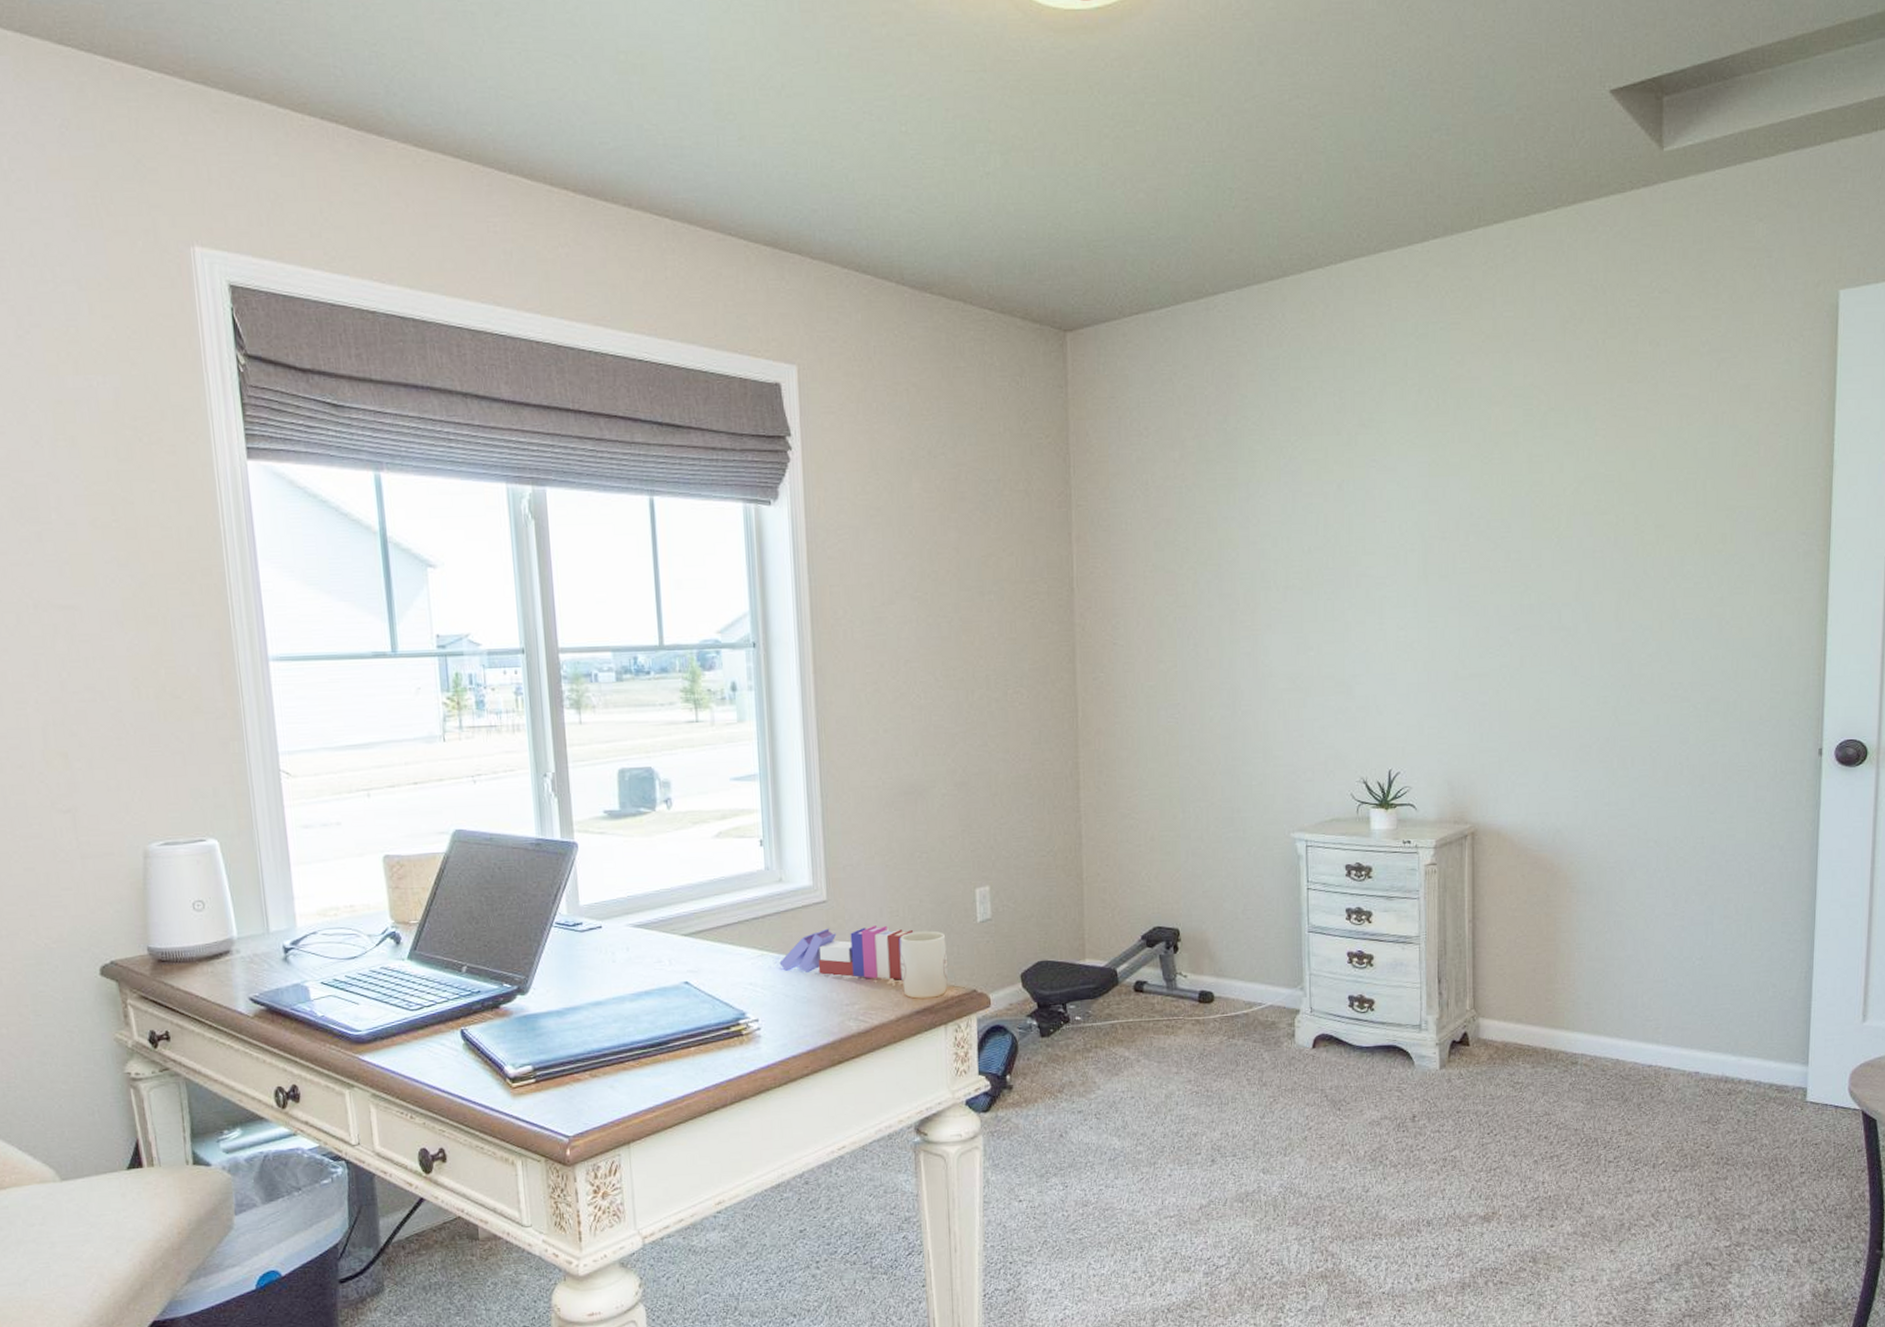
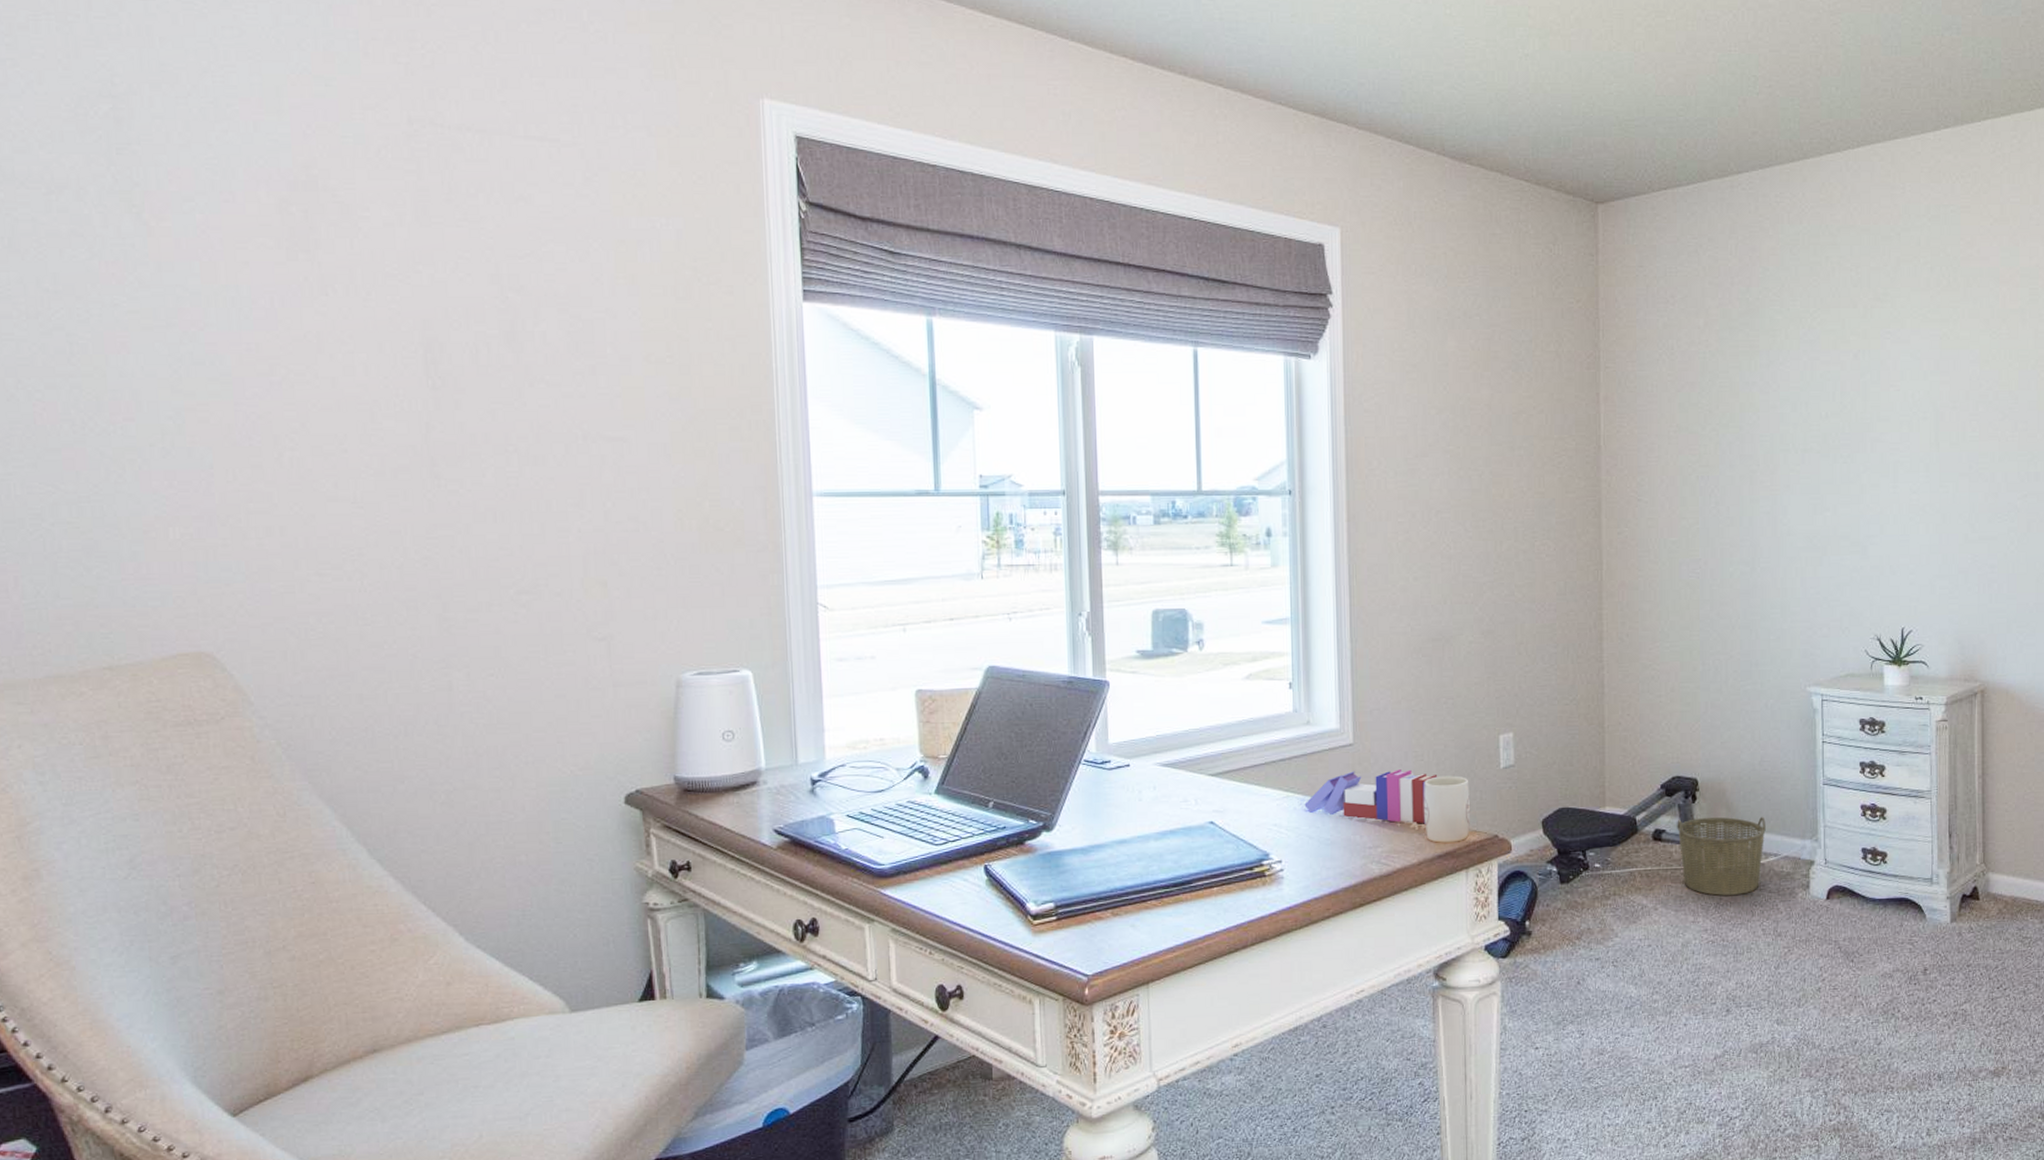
basket: none [1158,965,1250,1047] -> present [1677,816,1766,896]

